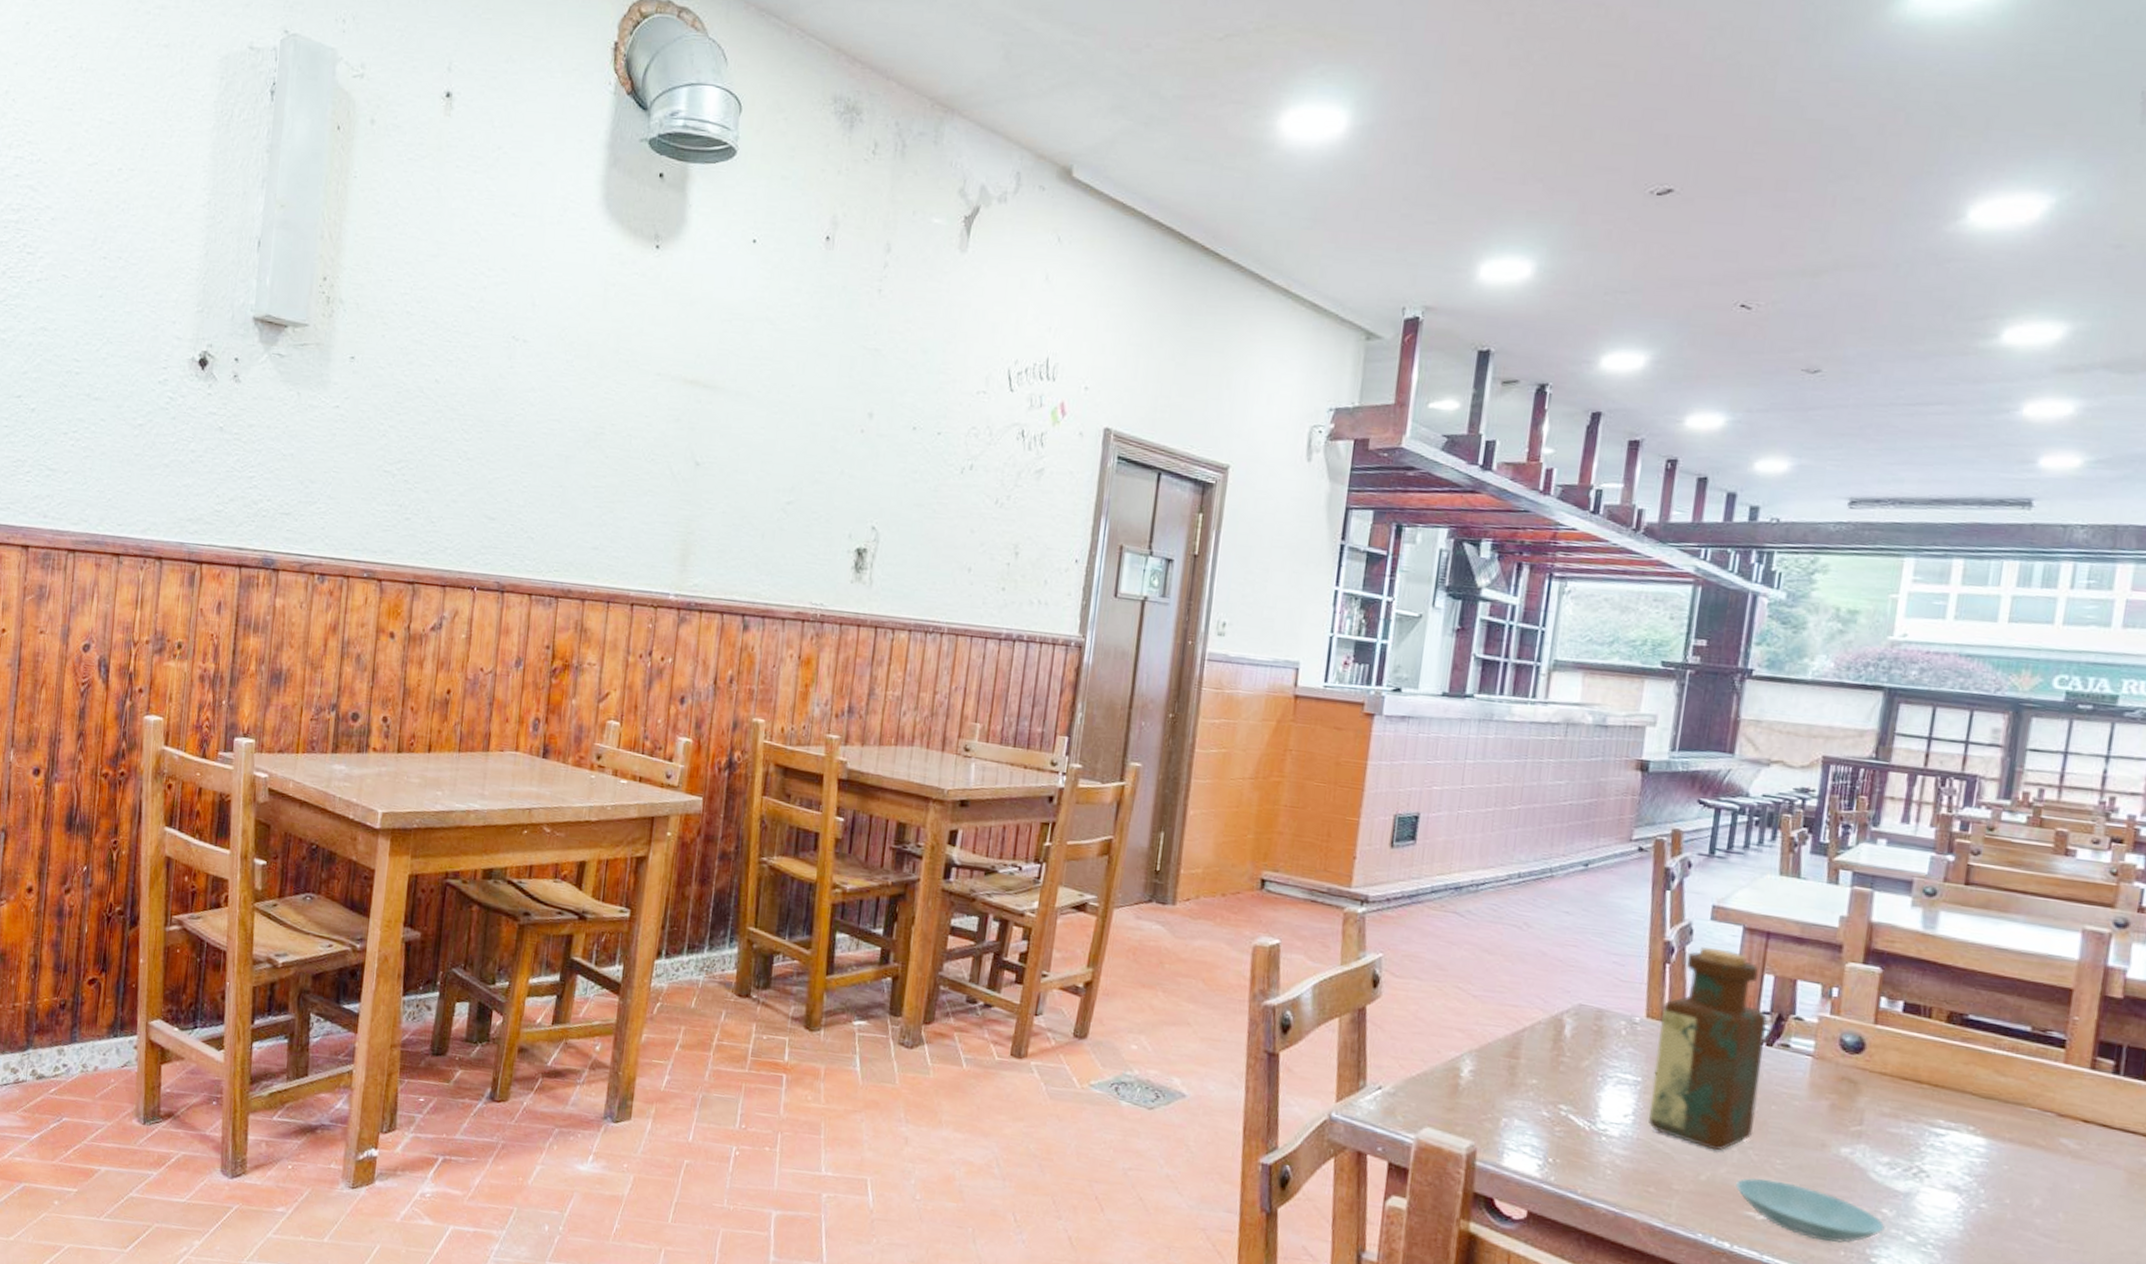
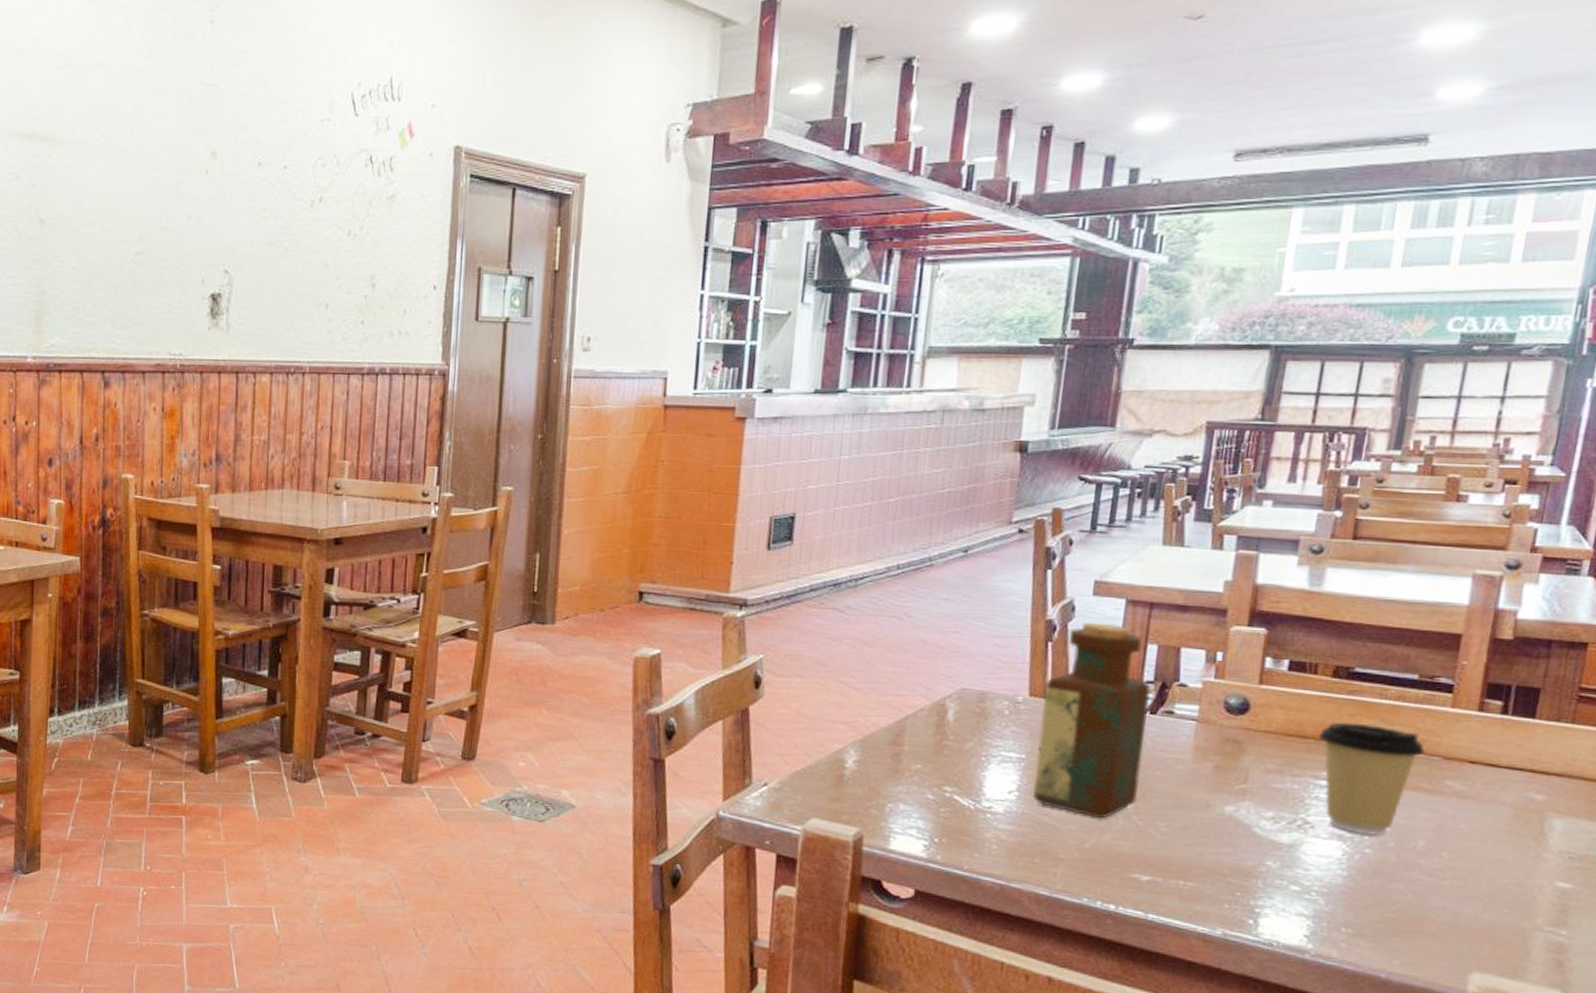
saucer: present [1736,1177,1885,1243] -> none [1120,841,1269,896]
coffee cup: none [1932,1069,2040,1191] -> present [1317,722,1426,835]

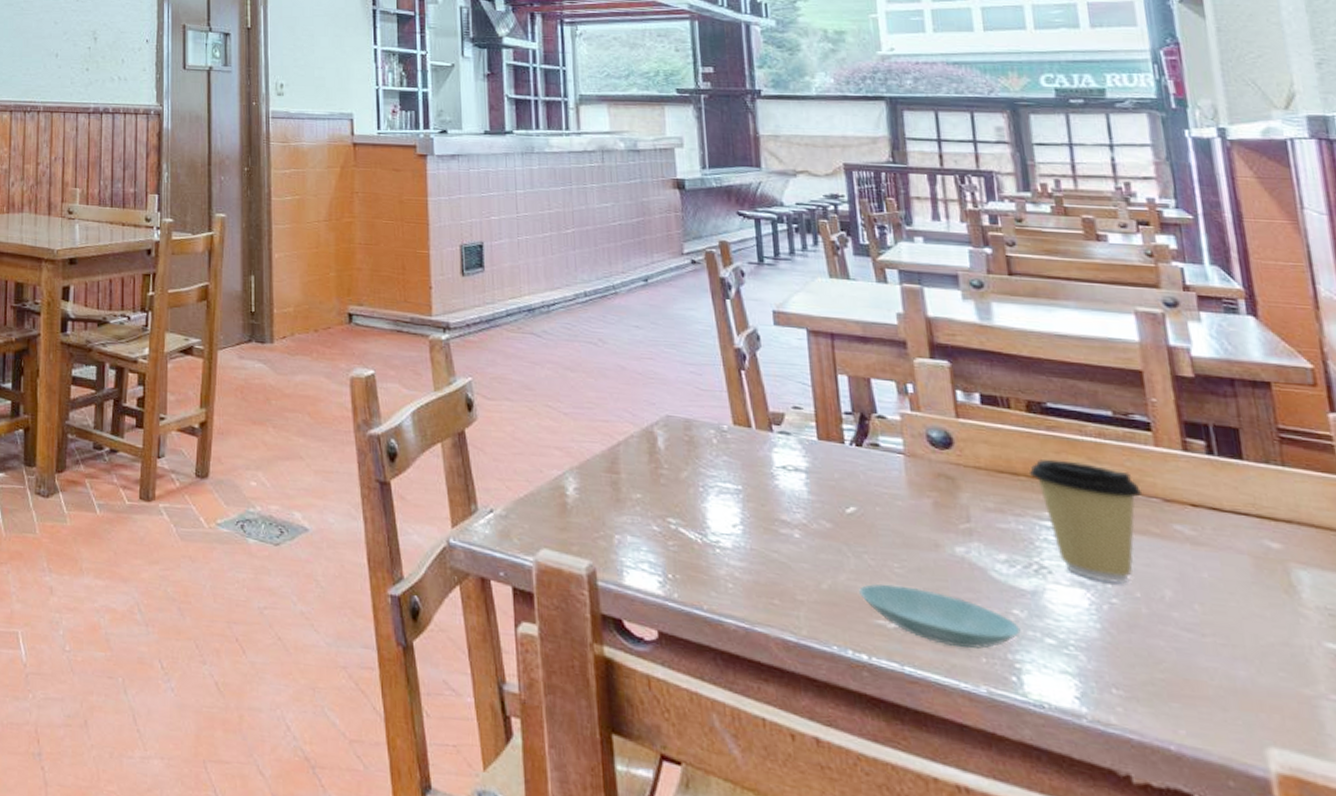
bottle: present [1033,622,1152,819] -> none [748,351,864,557]
saucer: none [1120,841,1269,896] -> present [859,583,1021,649]

